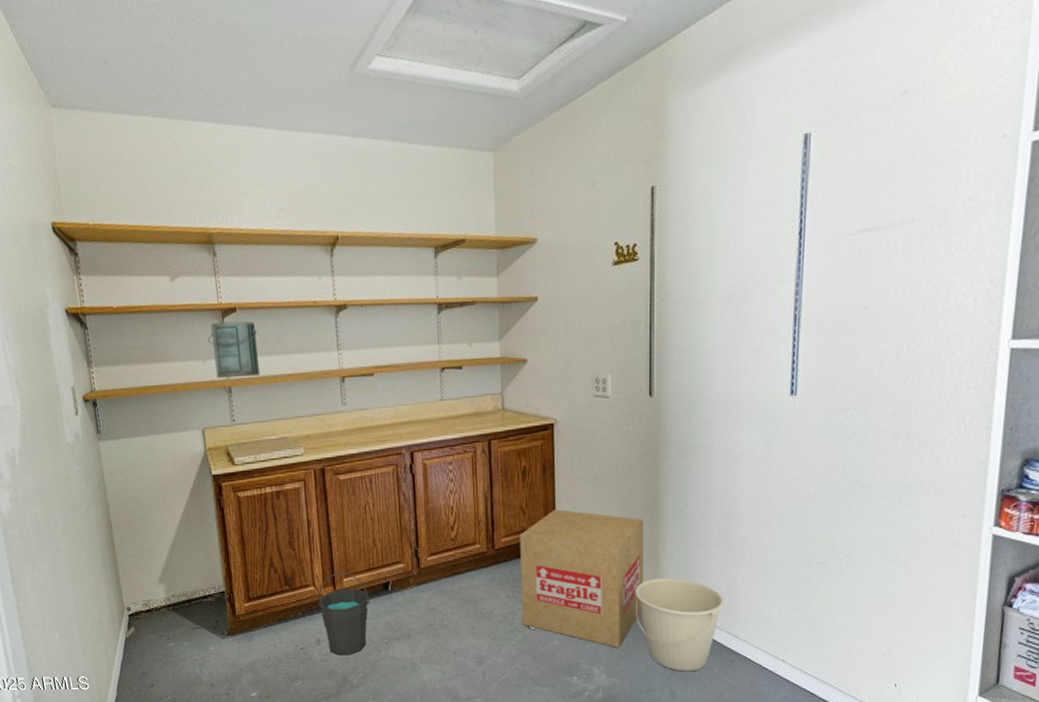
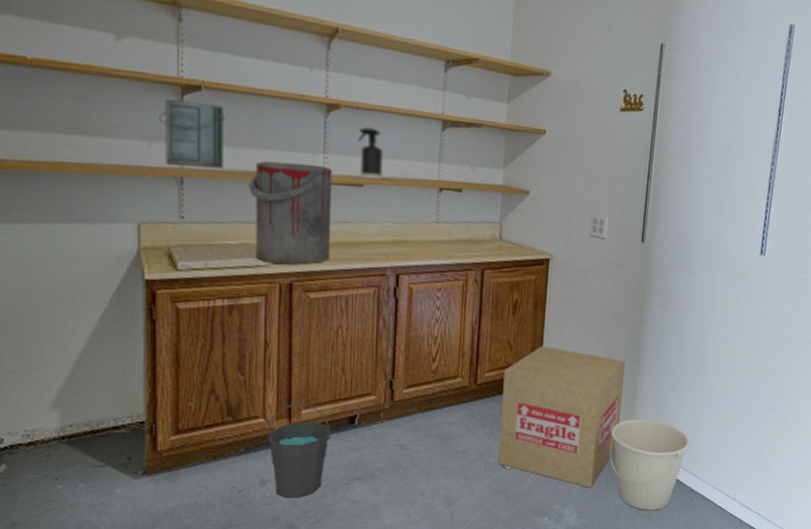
paint can: none [281,361,353,453] -> present [249,161,333,266]
spray bottle: none [364,321,389,369] -> present [357,127,383,180]

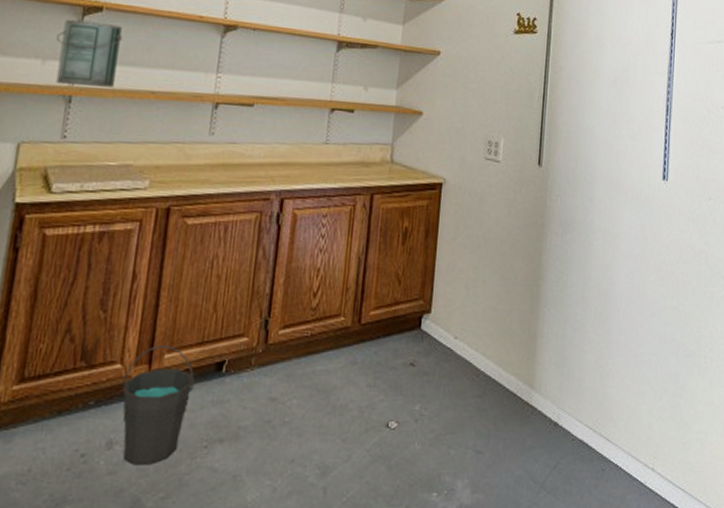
paint can: present [249,161,333,266] -> none [135,80,225,189]
spray bottle: present [357,127,383,180] -> none [250,47,277,100]
cardboard box: present [498,346,625,489] -> none [381,280,524,455]
bucket: present [609,419,690,511] -> none [508,368,599,485]

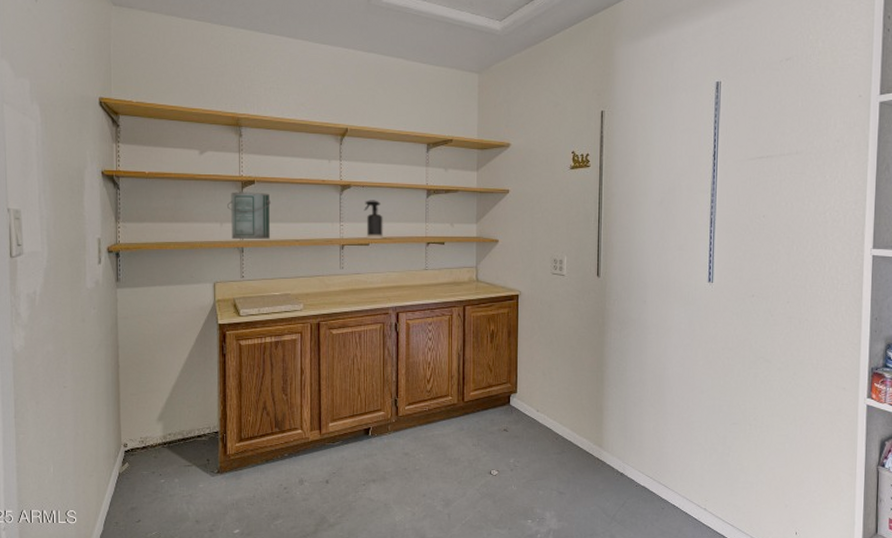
bucket: present [121,345,196,465] -> none [303,417,352,495]
spray bottle: none [250,47,277,100] -> present [364,200,383,240]

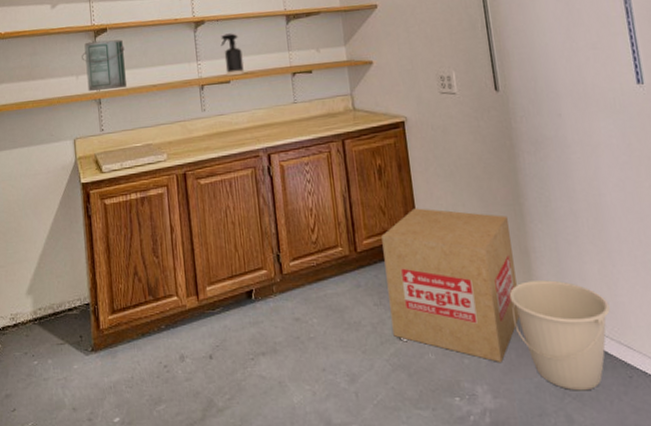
cardboard box: none [485,368,590,495] -> present [381,208,520,364]
bucket: none [582,433,657,518] -> present [508,280,610,391]

